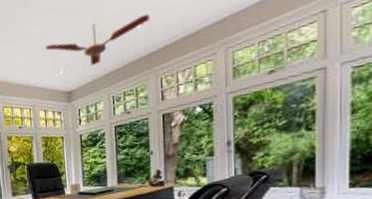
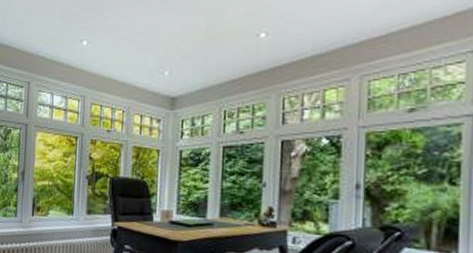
ceiling fan: present [45,13,151,66] -> none [151,23,277,72]

